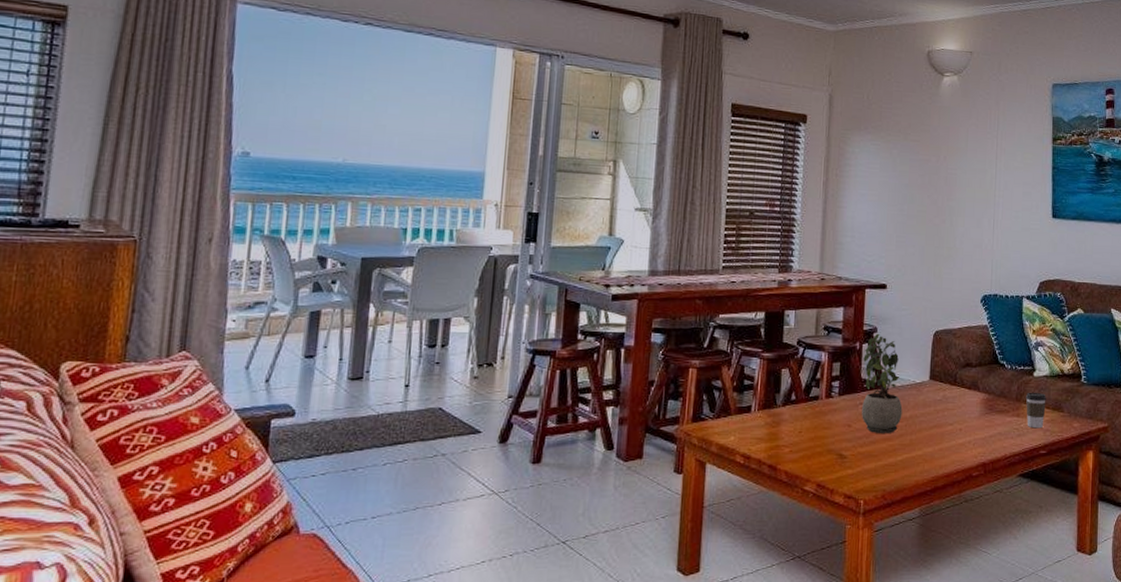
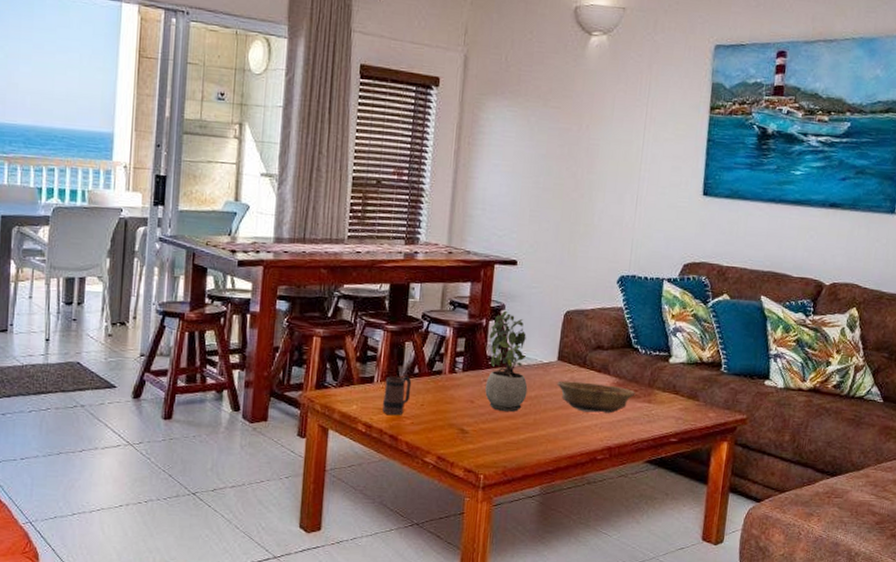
mug: none [760,403,789,445] -> present [382,375,412,416]
decorative bowl: none [930,399,1005,430] -> present [557,380,636,414]
coffee cup: present [1025,392,1046,429] -> none [658,378,682,416]

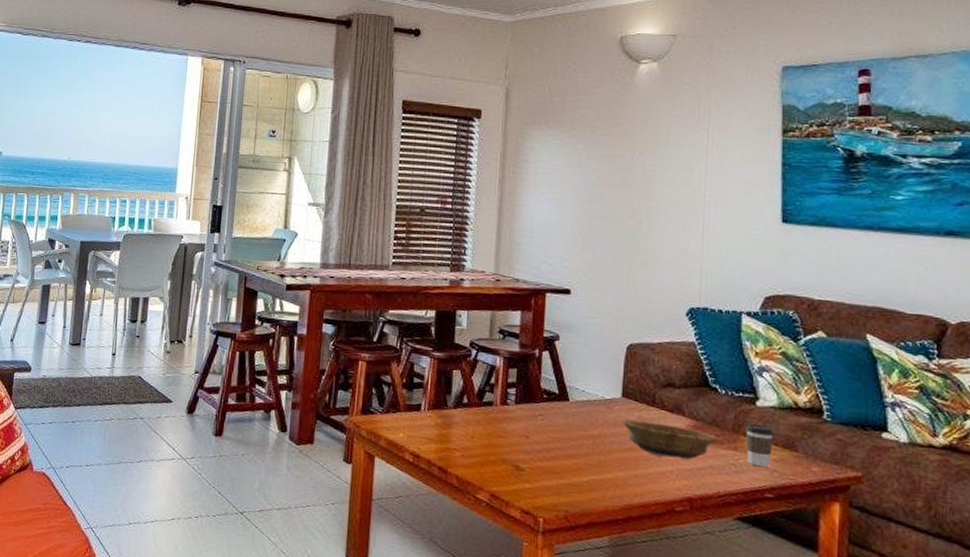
mug: present [382,375,412,416] -> none [430,405,461,447]
potted plant: present [485,310,528,412] -> none [541,341,589,451]
coffee cup: none [658,378,682,416] -> present [745,423,774,468]

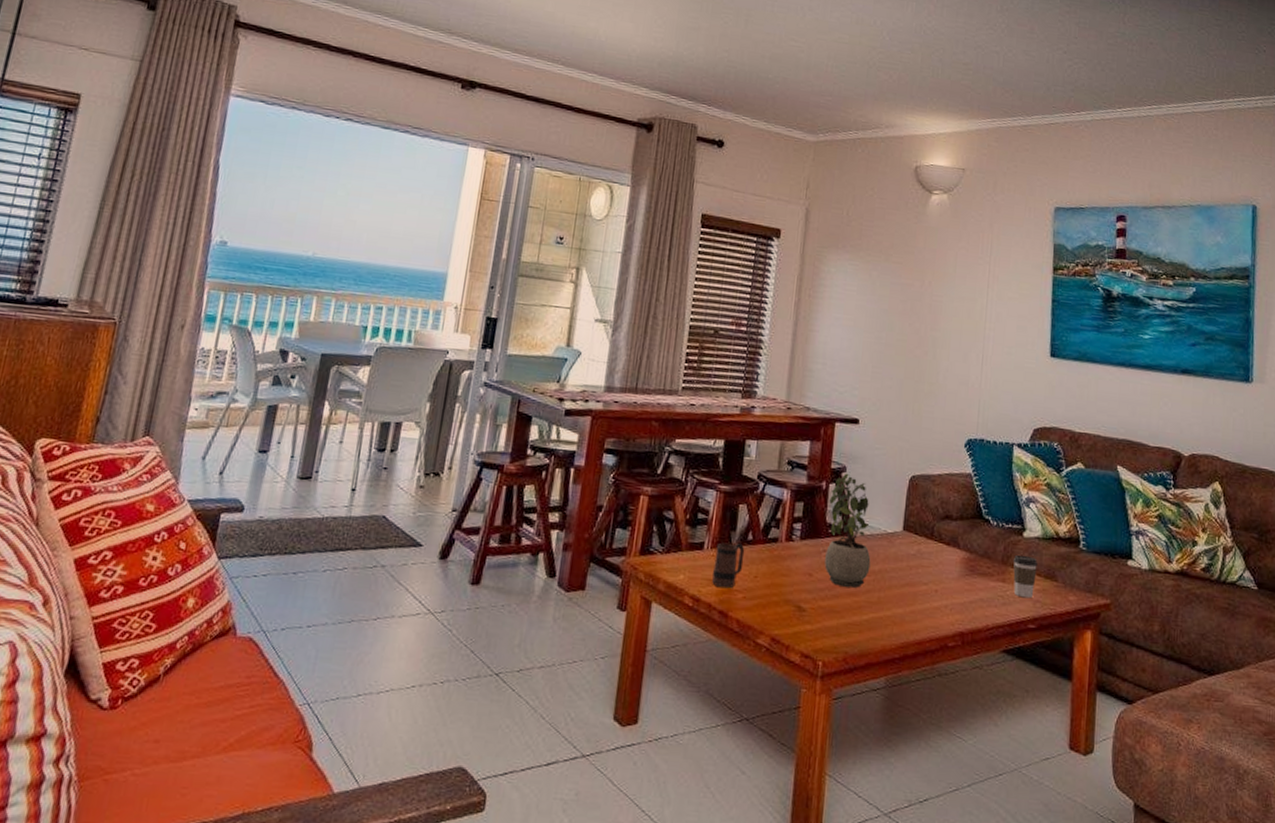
mug: none [430,405,461,447] -> present [712,542,745,589]
potted plant: none [541,341,589,451] -> present [824,473,871,588]
decorative bowl: present [622,419,718,460] -> none [902,553,988,593]

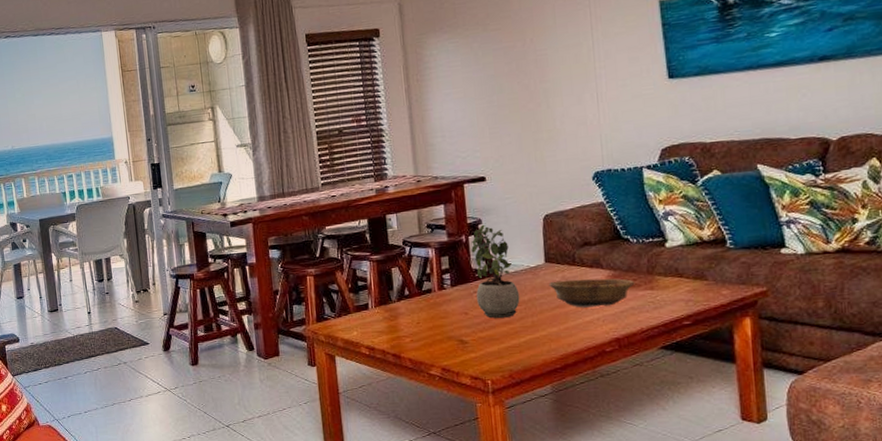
mug: present [712,542,745,589] -> none [379,298,406,337]
decorative bowl: none [902,553,988,593] -> present [548,278,635,308]
coffee cup: present [1013,554,1038,599] -> none [658,263,685,300]

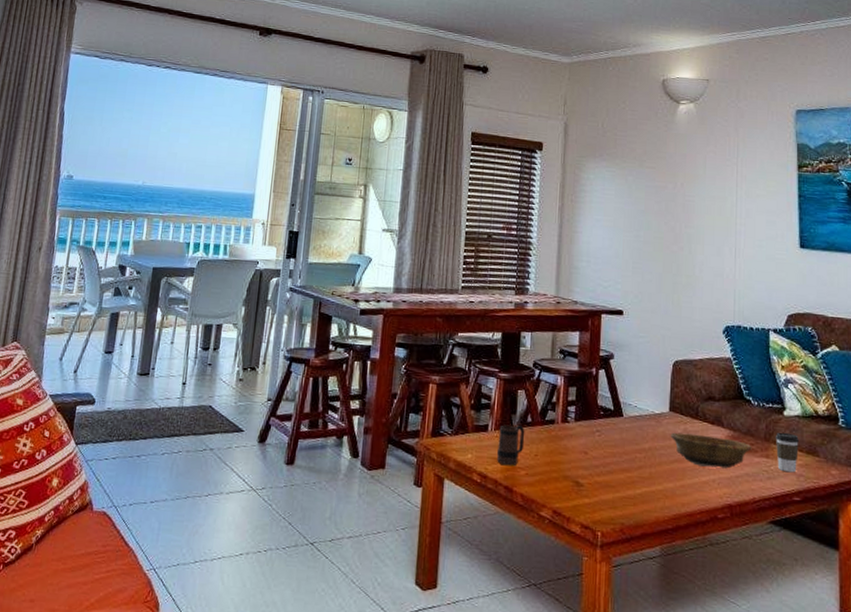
mug: none [379,298,406,337] -> present [496,424,525,466]
potted plant: present [471,224,520,319] -> none [598,359,641,465]
coffee cup: none [658,263,685,300] -> present [775,432,799,473]

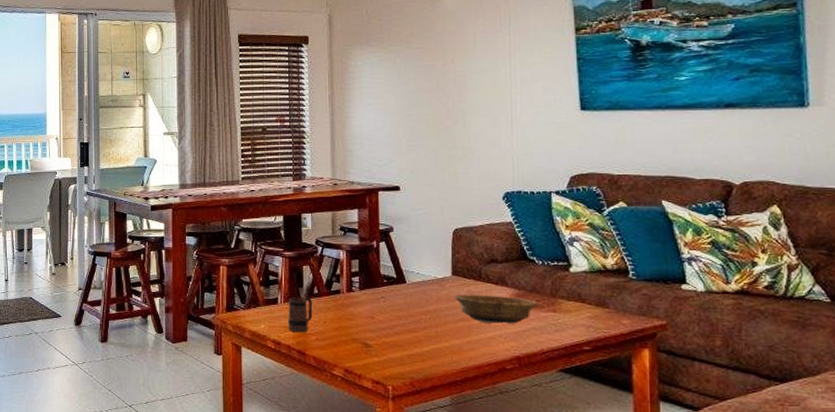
coffee cup: present [775,432,799,473] -> none [561,287,587,325]

